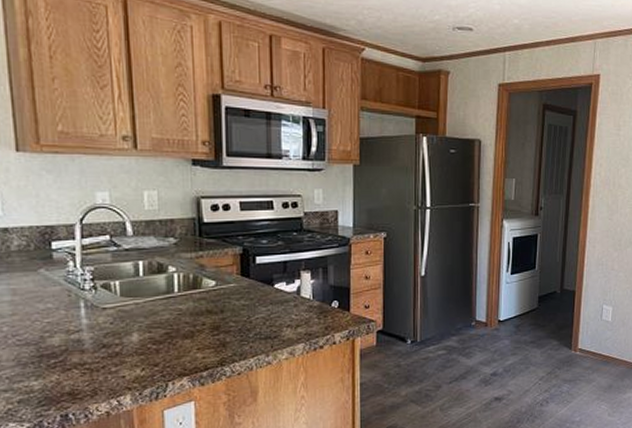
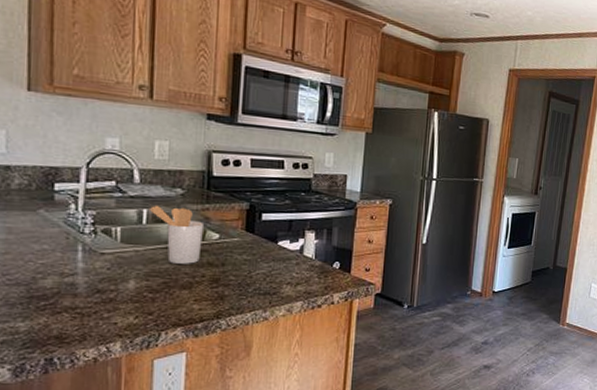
utensil holder: none [144,257,200,314] -> present [149,206,203,264]

